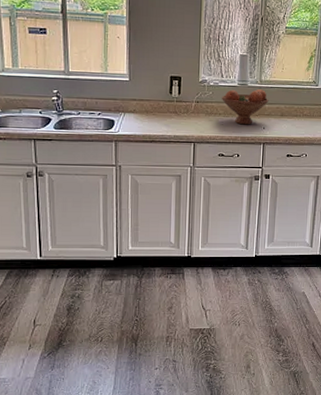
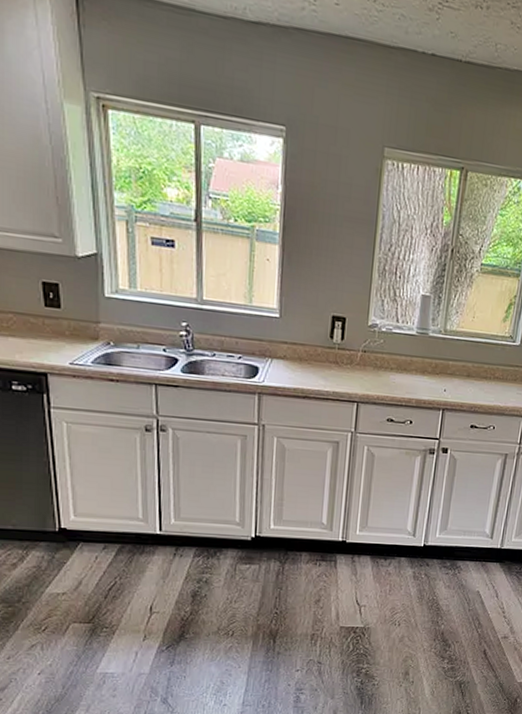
fruit bowl: present [222,89,269,125] -> none [395,338,454,385]

